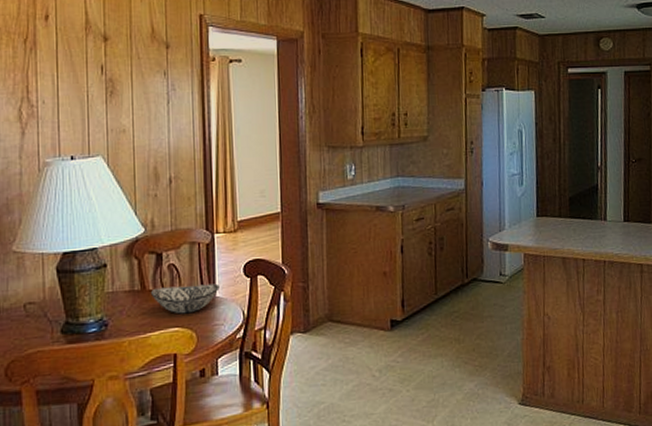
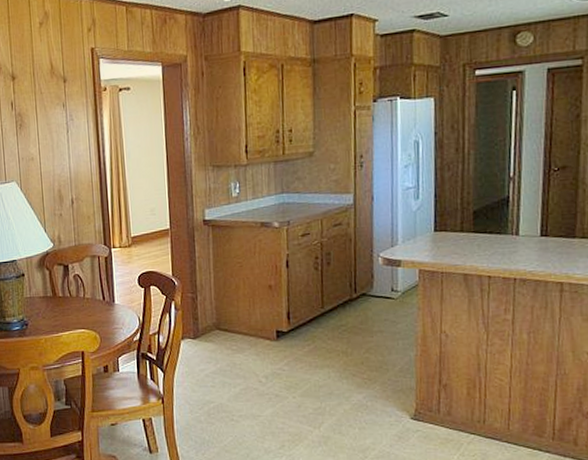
decorative bowl: present [150,283,220,314] -> none [60,292,118,318]

